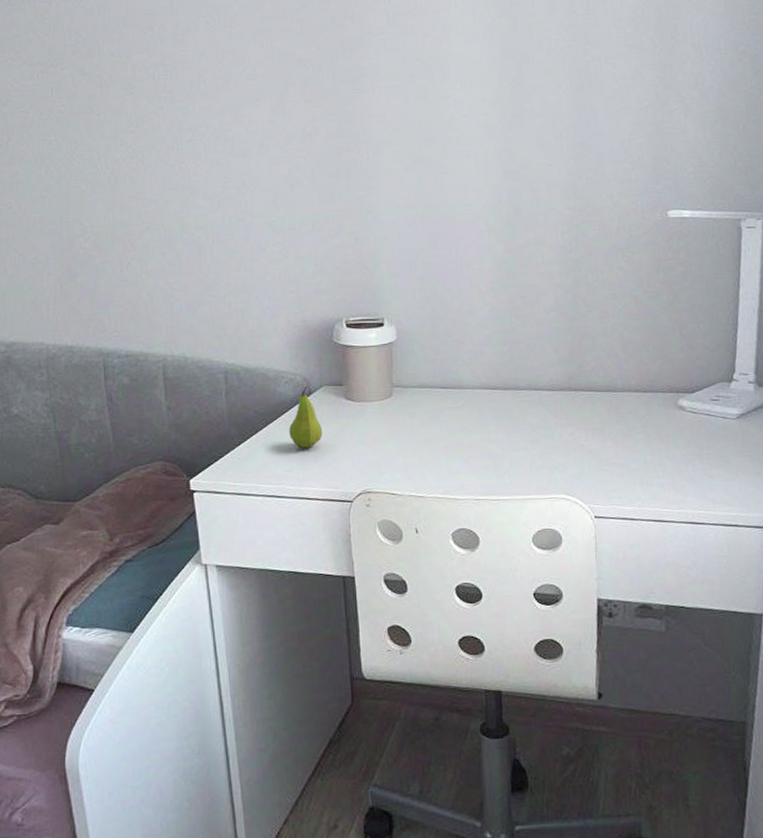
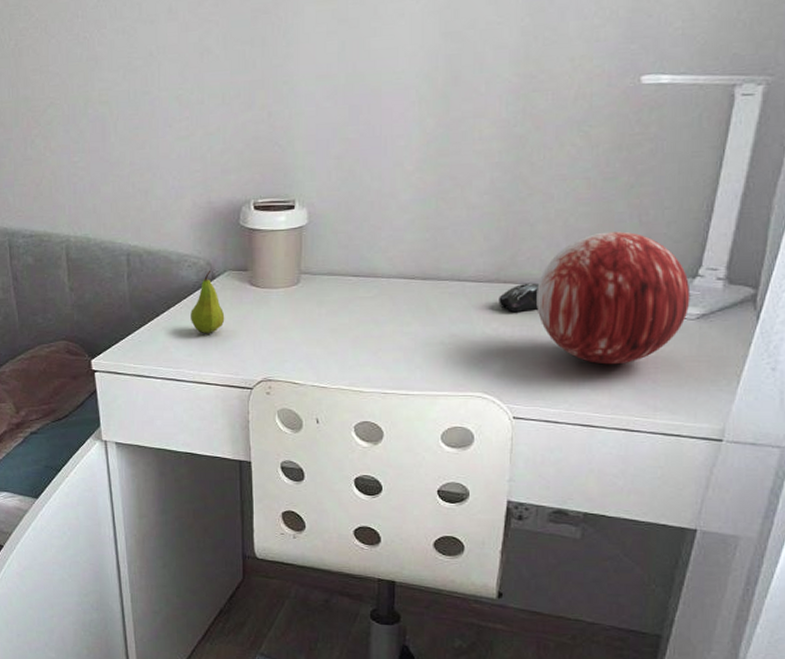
computer mouse: none [571,390,606,417] -> present [499,283,540,312]
decorative orb: none [603,342,730,463] -> present [536,231,691,365]

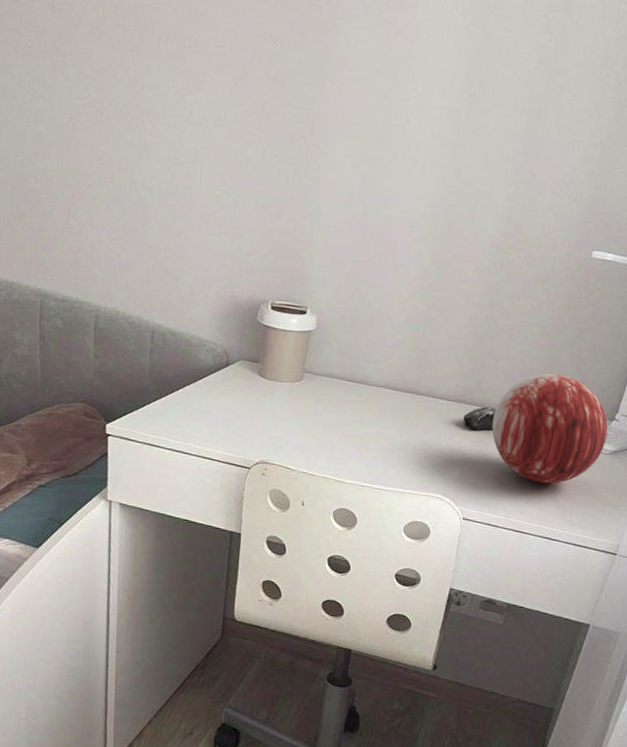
fruit: present [191,271,225,333] -> none [203,358,234,414]

